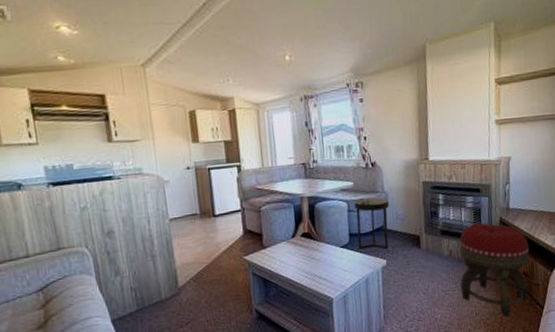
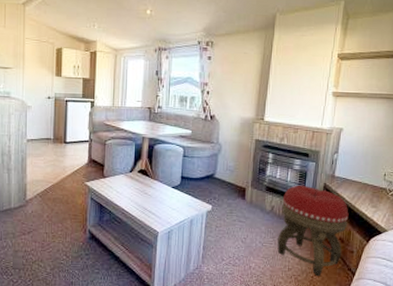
side table: present [354,197,390,249] -> none [188,147,222,195]

